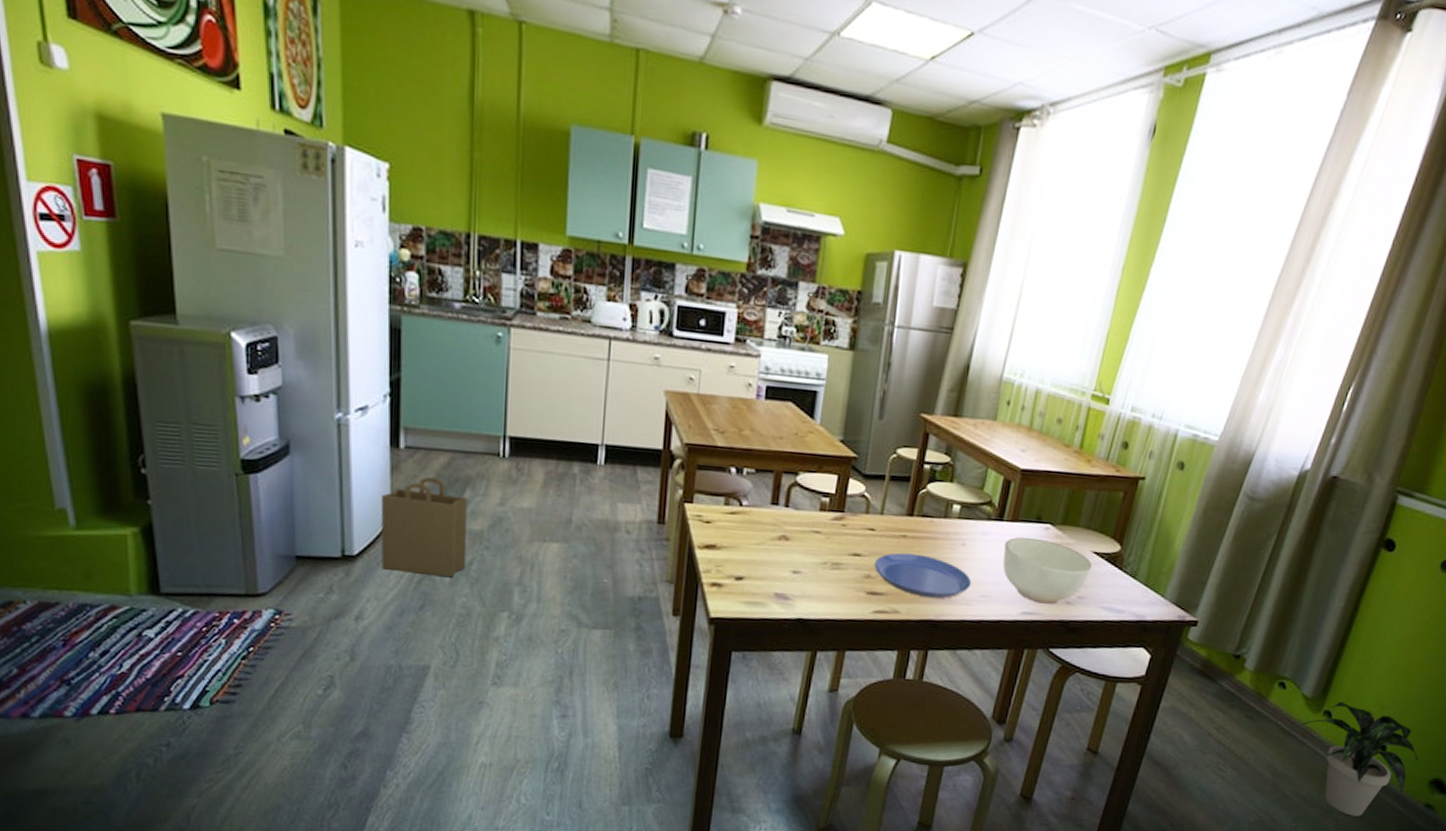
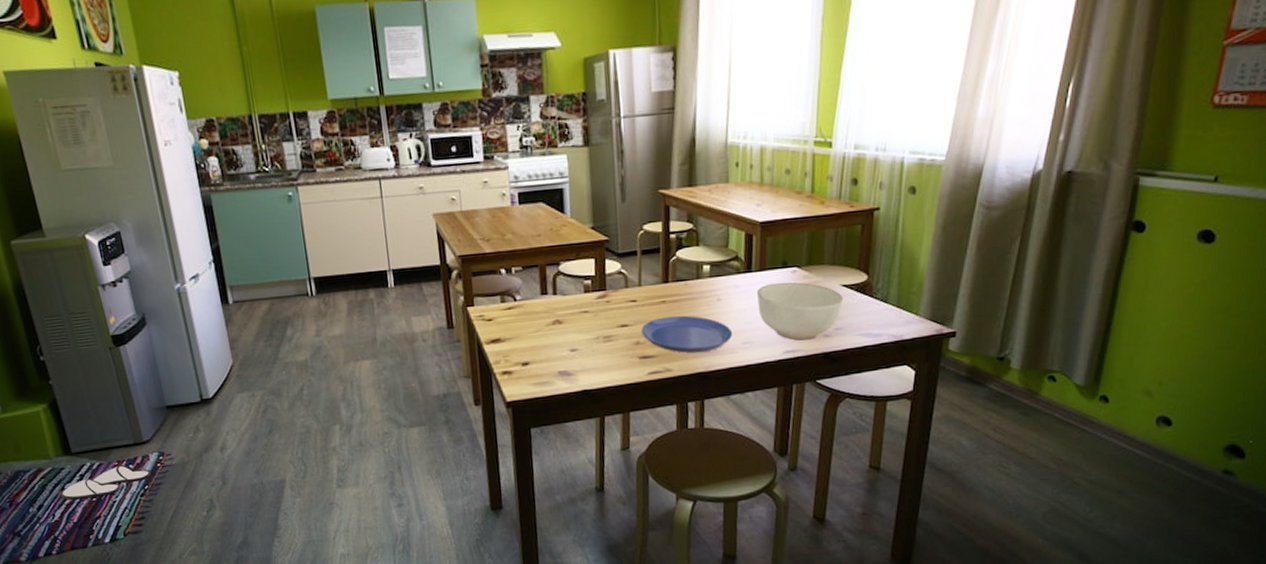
slippers: none [135,617,260,652] -> present [60,465,151,500]
shopping bag: present [380,476,468,578] -> none [222,322,299,406]
potted plant: present [1300,701,1419,817] -> none [1078,384,1208,493]

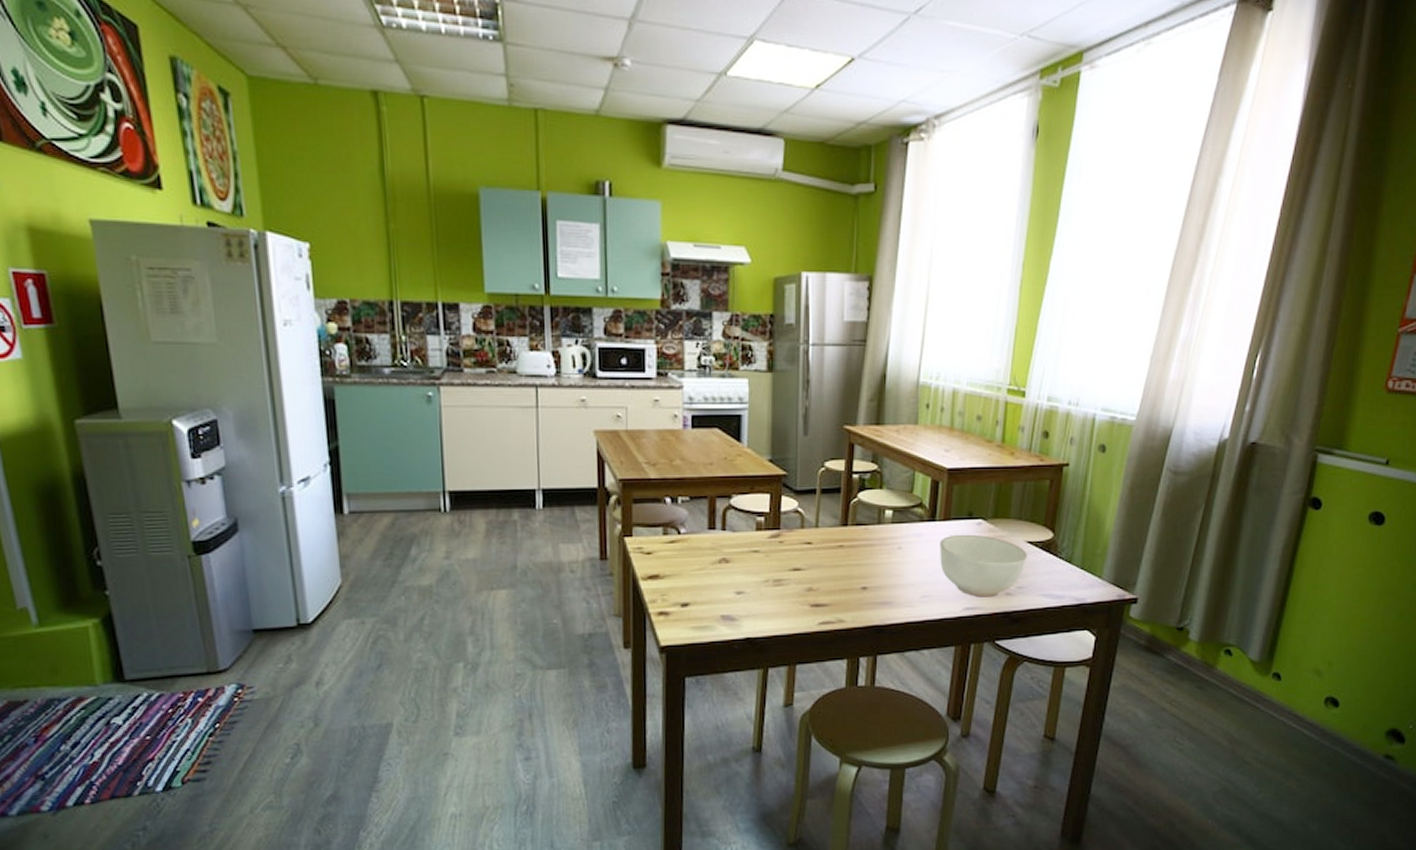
slippers: present [60,465,151,500] -> none [104,697,225,737]
plate: present [641,315,733,353] -> none [815,562,912,604]

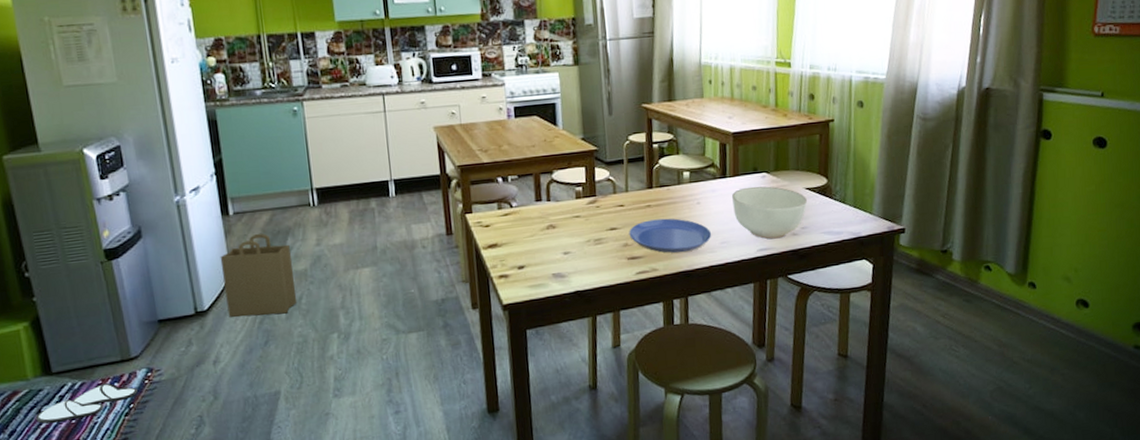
slippers: none [104,697,225,737] -> present [36,383,138,424]
shopping bag: none [330,538,419,635] -> present [220,233,298,317]
plate: none [815,562,912,604] -> present [629,218,712,253]

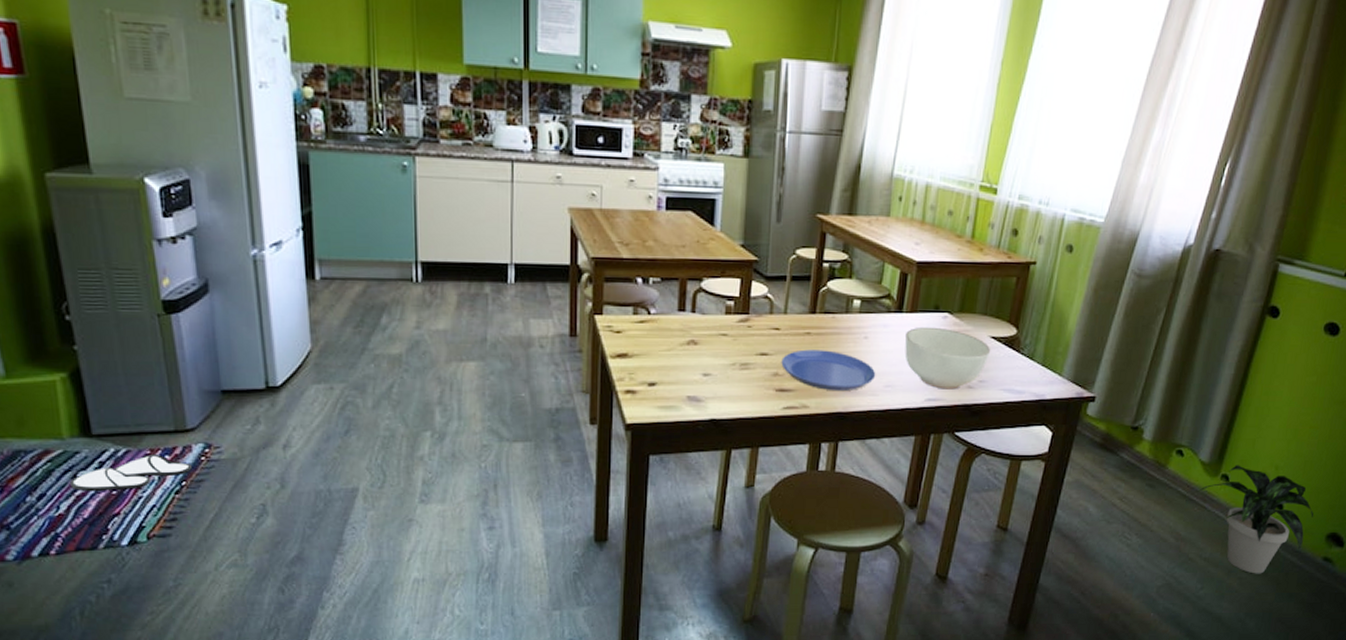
shopping bag: present [220,233,298,317] -> none [300,305,387,402]
potted plant: none [1012,272,1118,369] -> present [1200,465,1315,574]

